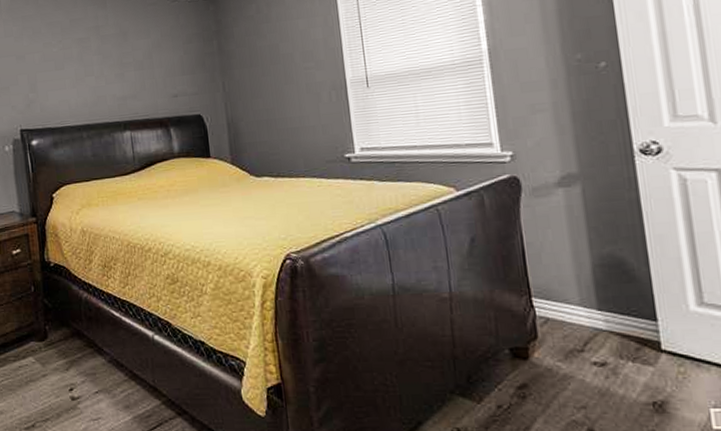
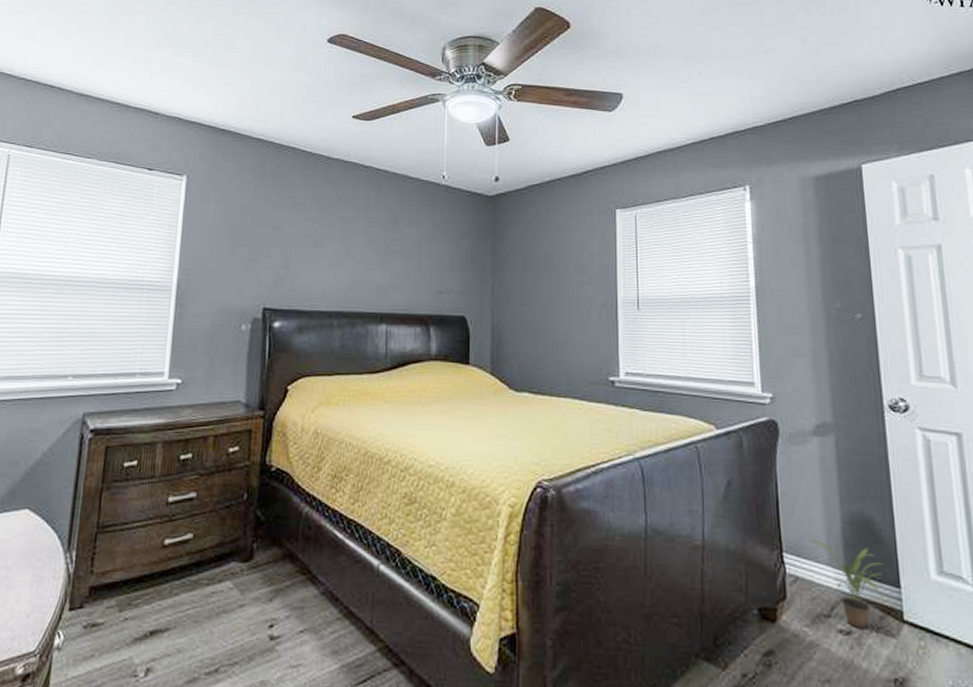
potted plant: none [559,282,640,361] -> present [810,538,884,630]

